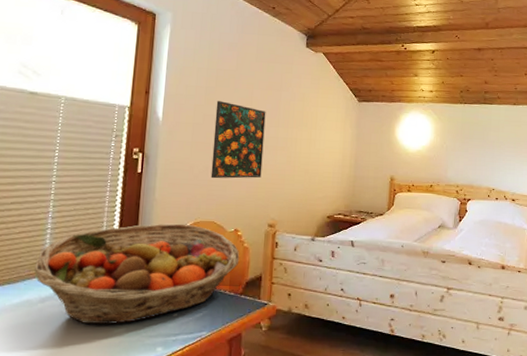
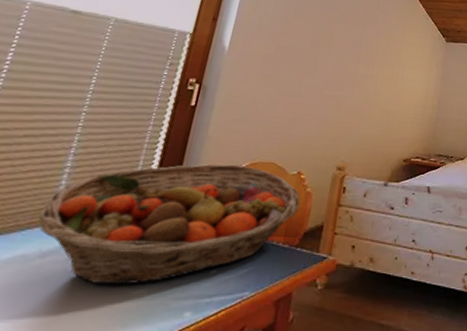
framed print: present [210,101,266,179] -> none [276,32,347,117]

